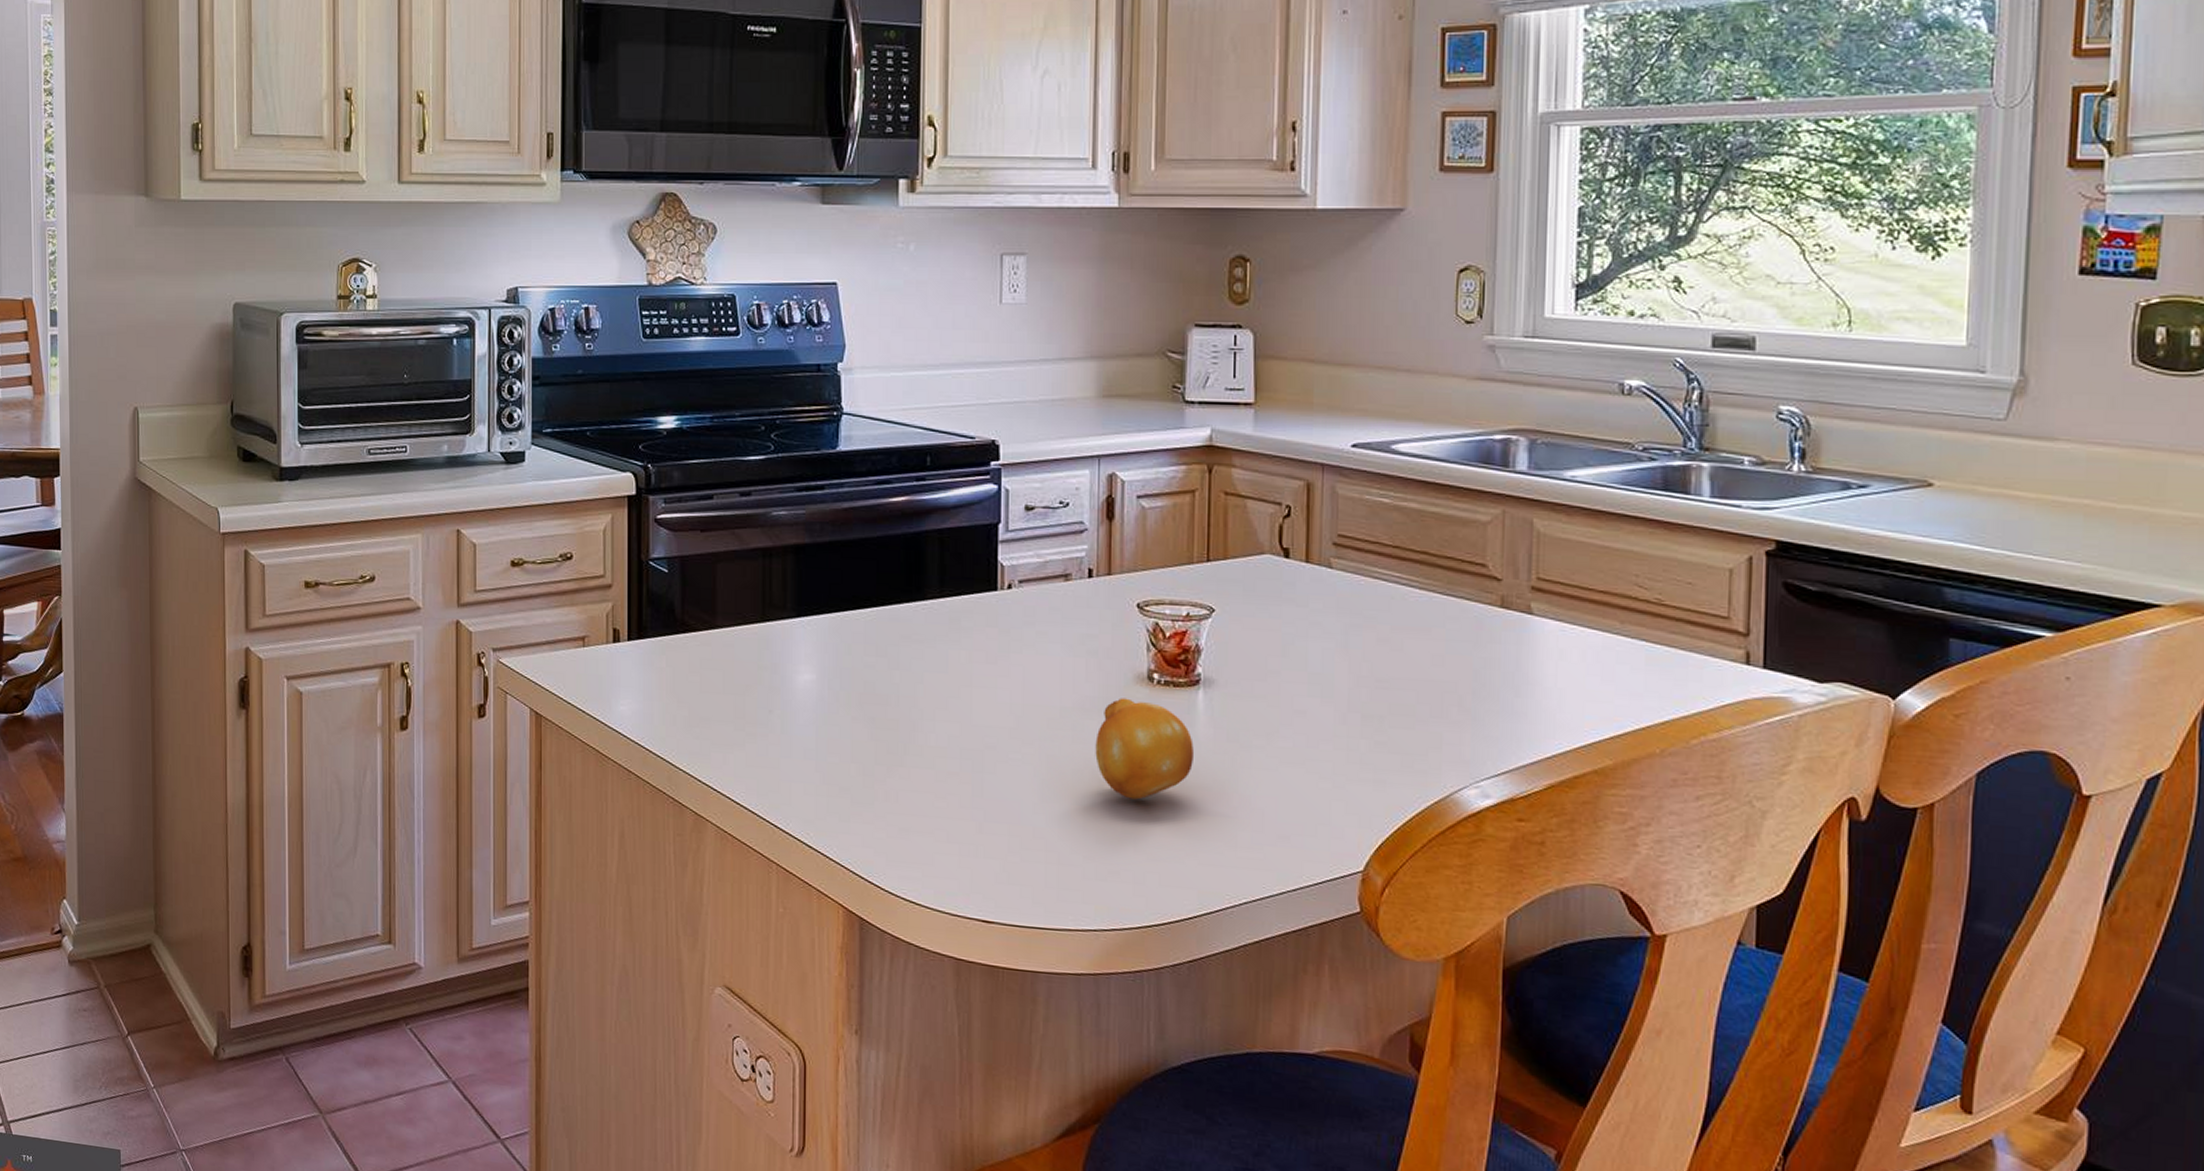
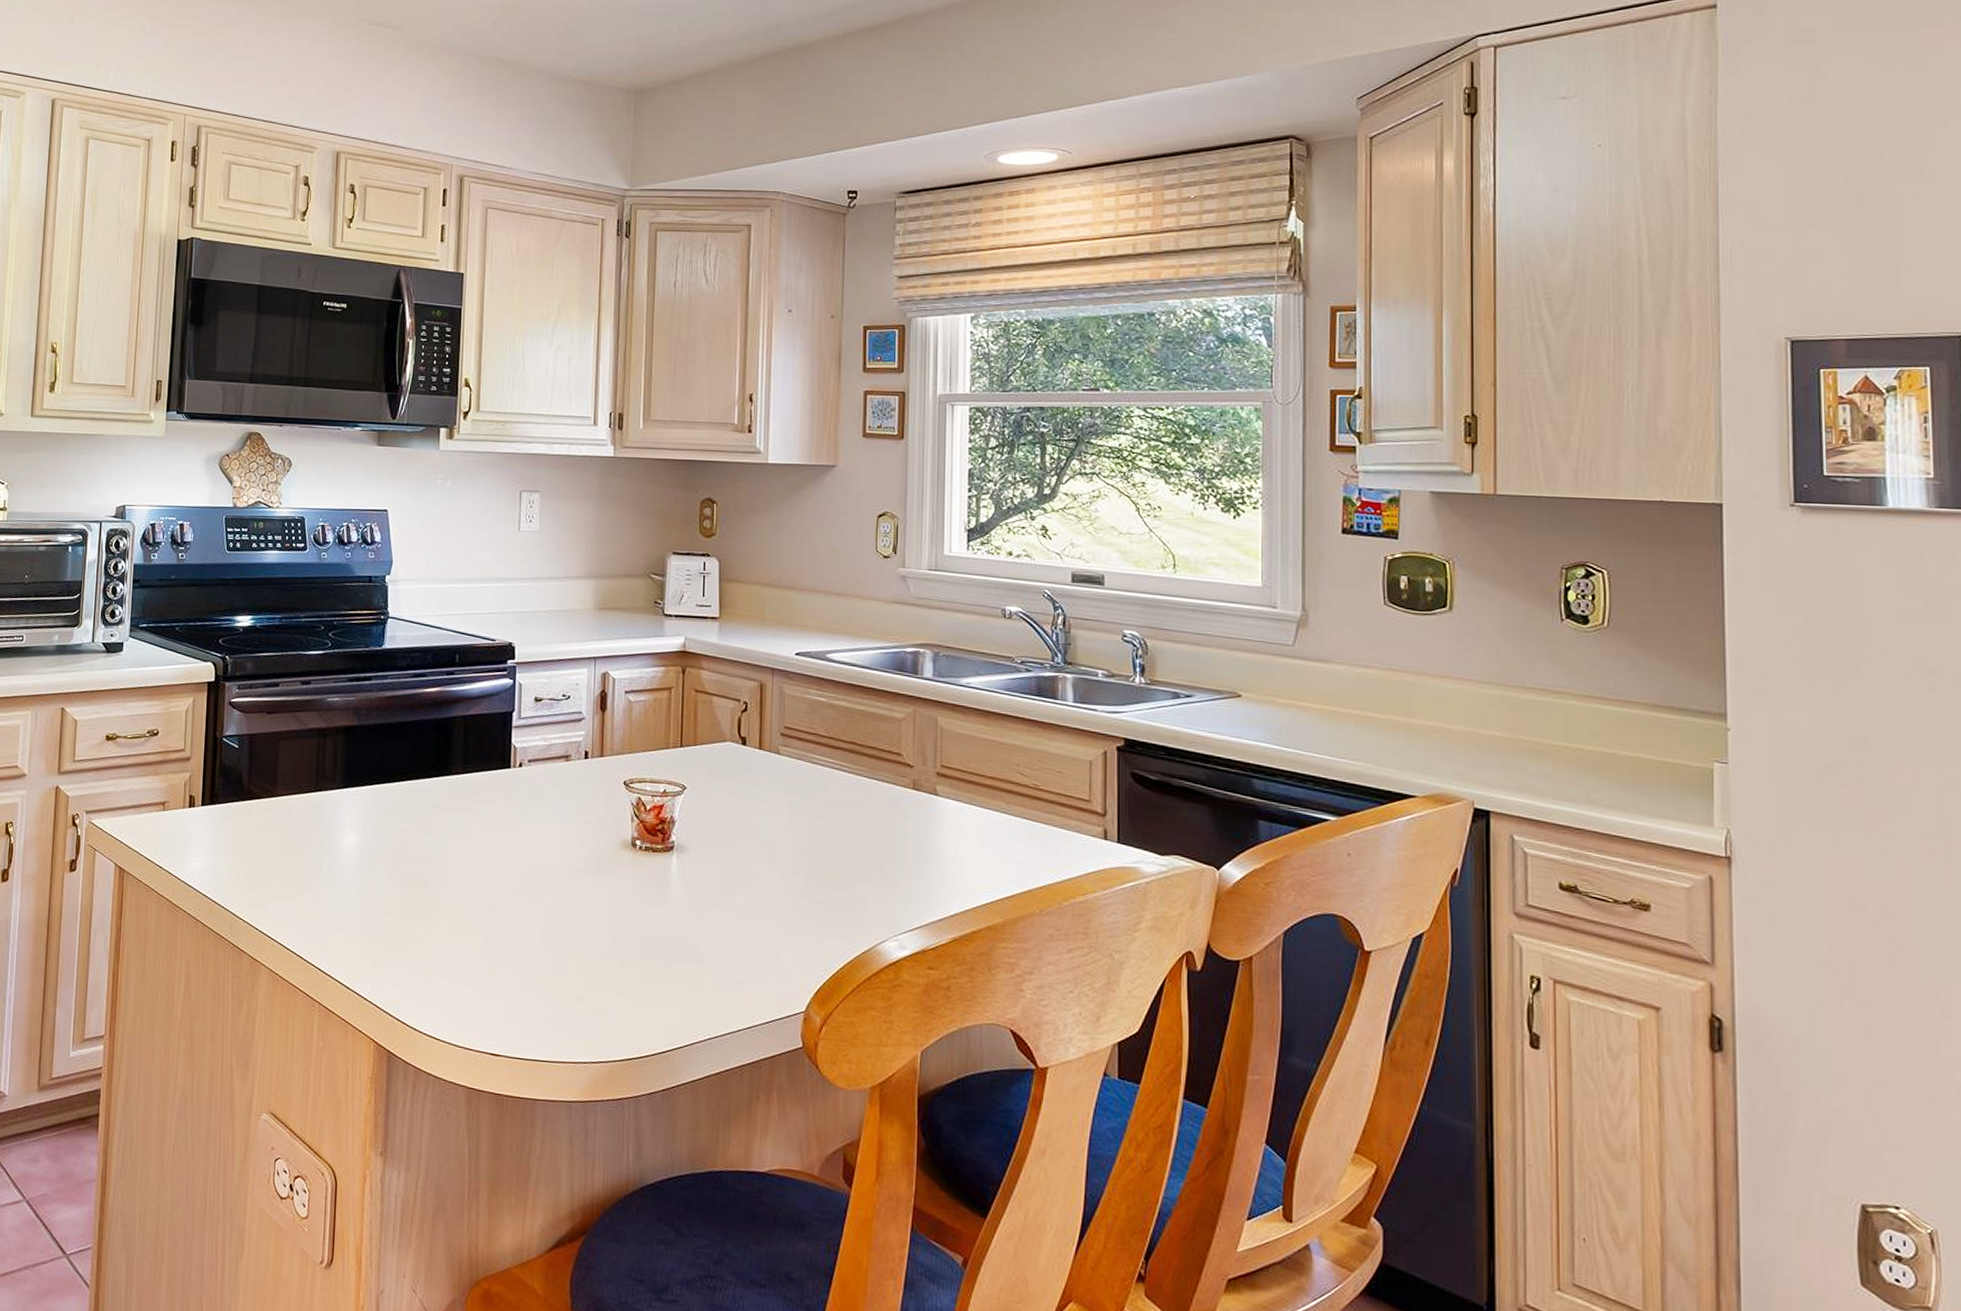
fruit: present [1095,698,1194,800] -> none [588,861,668,949]

